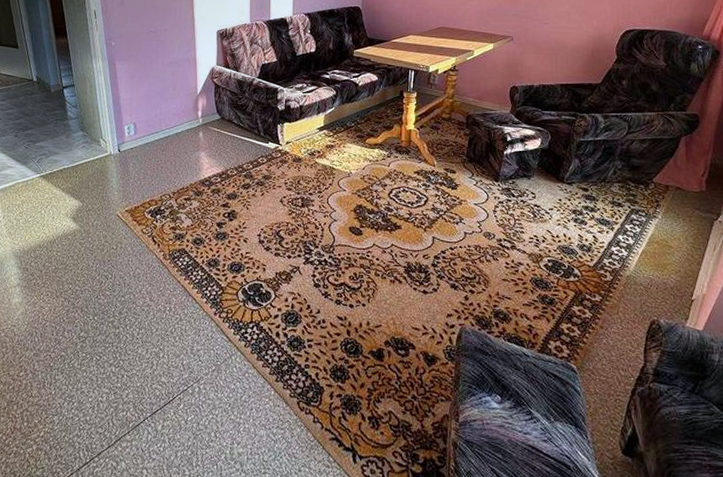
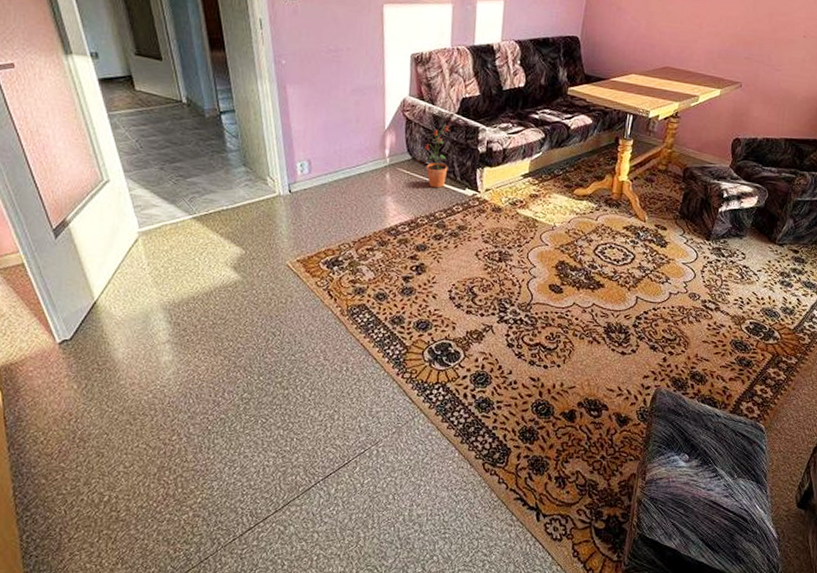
potted plant: none [231,88,253,143] -> present [424,125,450,188]

